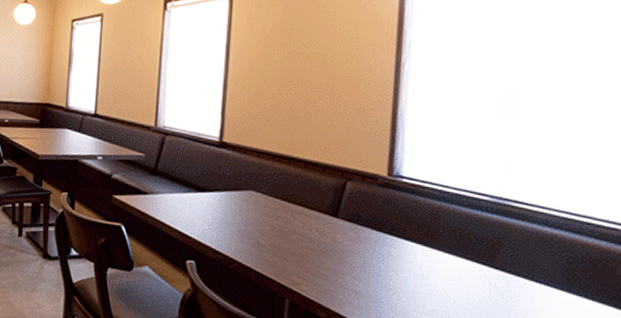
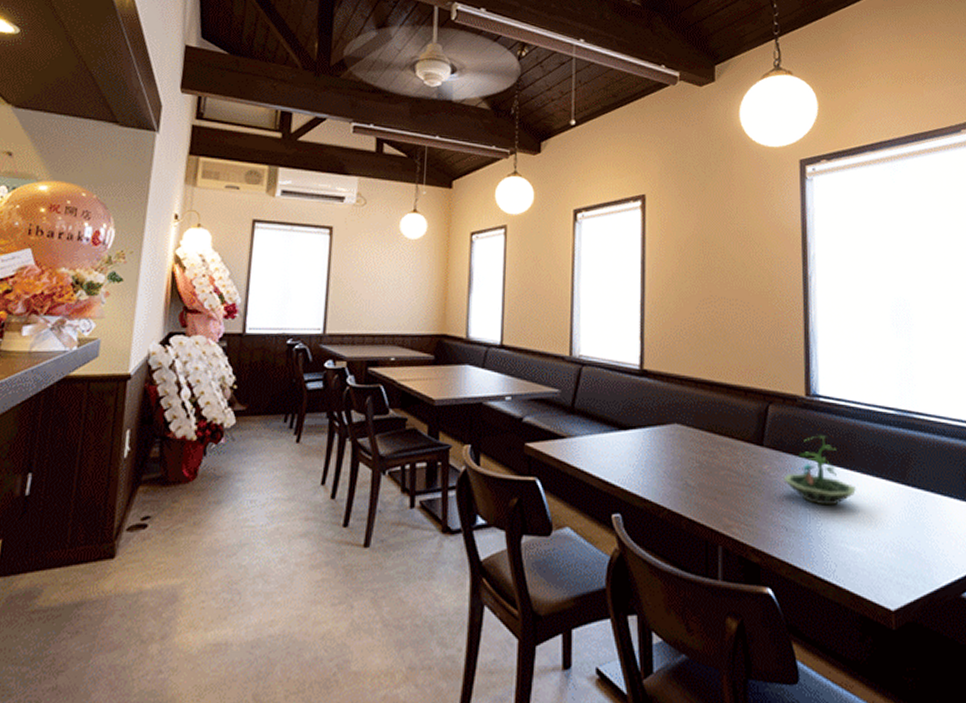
terrarium: none [356,213,435,279] -> present [783,435,856,506]

